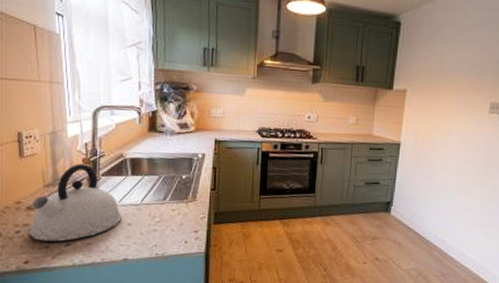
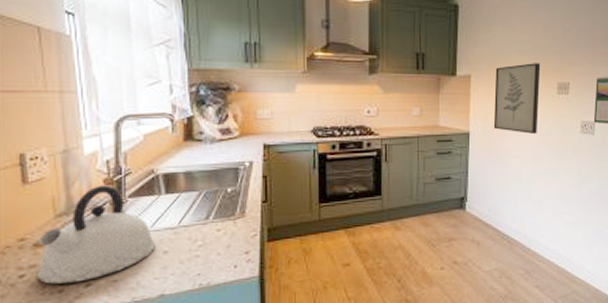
wall art: none [423,82,476,149] -> present [493,63,541,134]

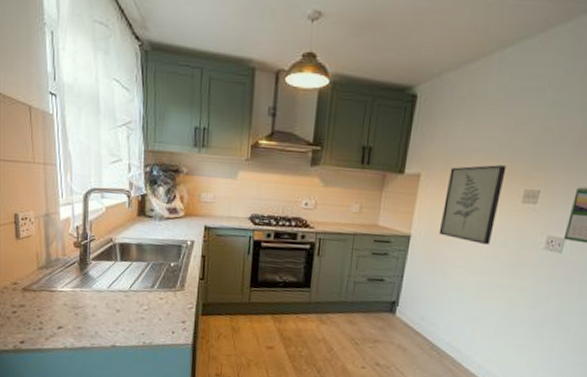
kettle: present [38,185,155,284] -> none [25,247,111,324]

